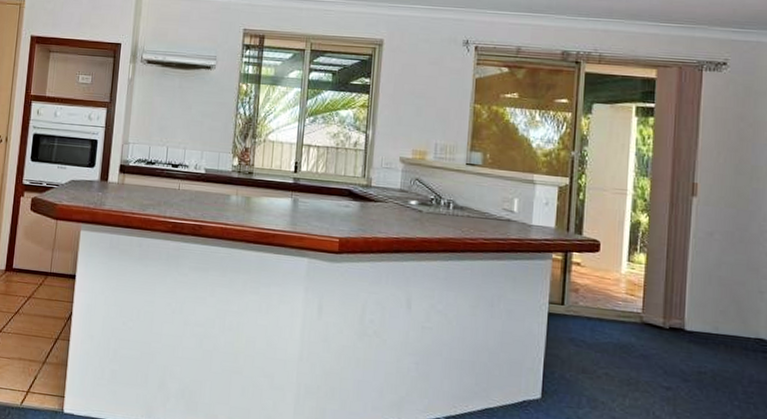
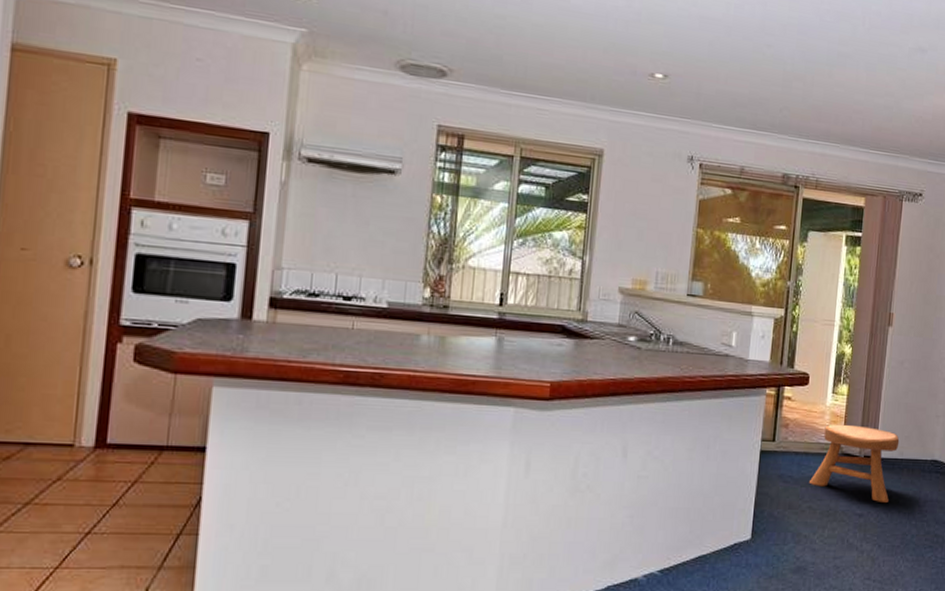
stool: none [604,292,713,378] -> present [808,423,900,502]

